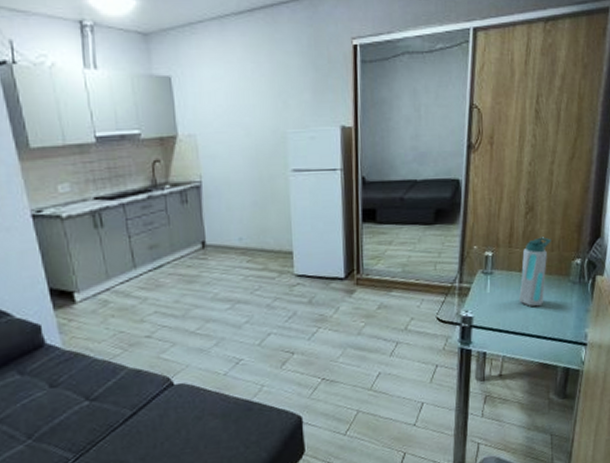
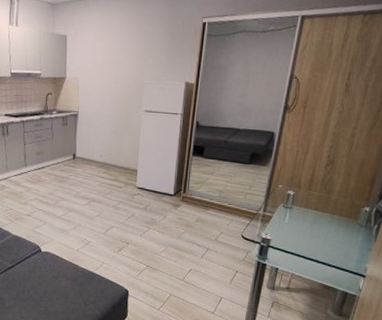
water bottle: present [519,237,552,307] -> none [312,185,346,240]

